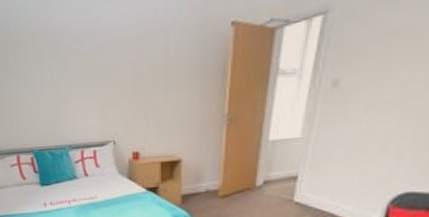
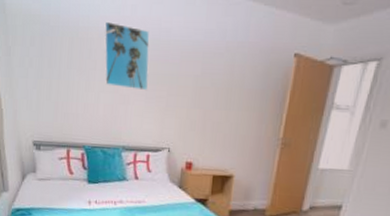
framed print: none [34,20,86,87] -> present [104,21,150,91]

